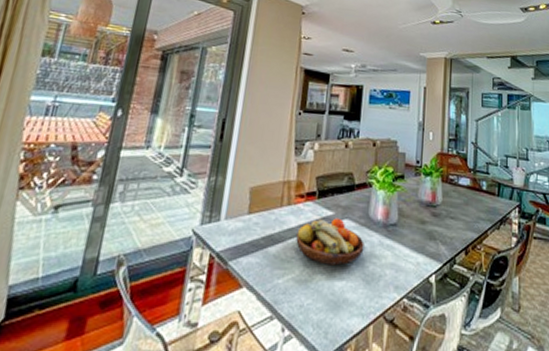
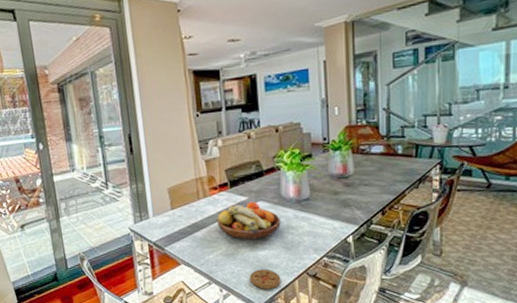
coaster: none [318,305,355,334] -> present [249,269,281,289]

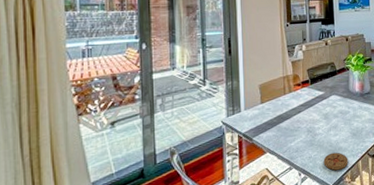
fruit bowl: present [217,201,281,240] -> none [299,95,349,128]

